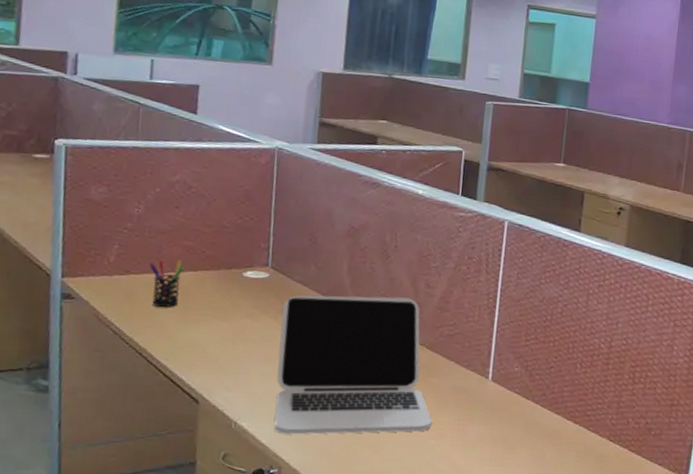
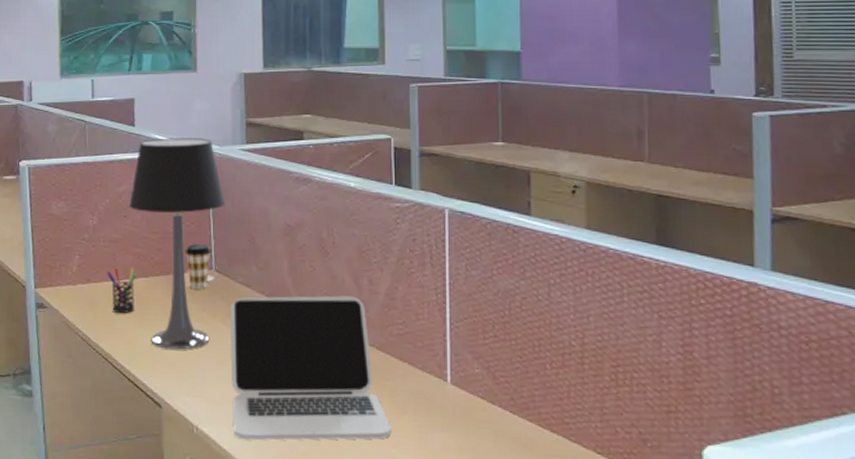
table lamp: none [182,129,290,346] -> present [129,137,226,350]
coffee cup: none [240,240,269,285] -> present [185,244,211,289]

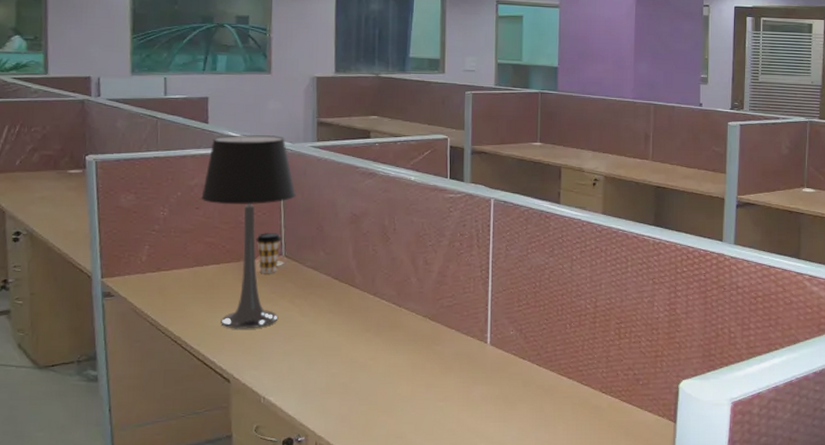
pen holder: present [106,267,137,314] -> none [176,255,208,299]
laptop: present [229,295,392,441] -> none [297,275,439,405]

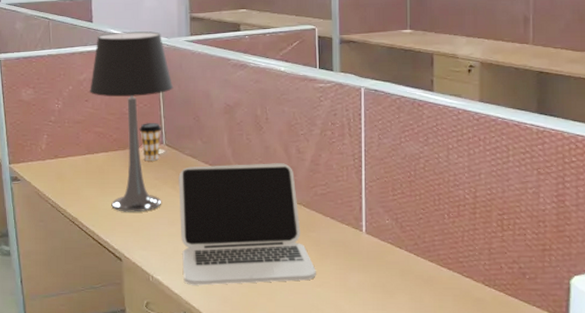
laptop: none [297,275,439,405] -> present [178,163,316,286]

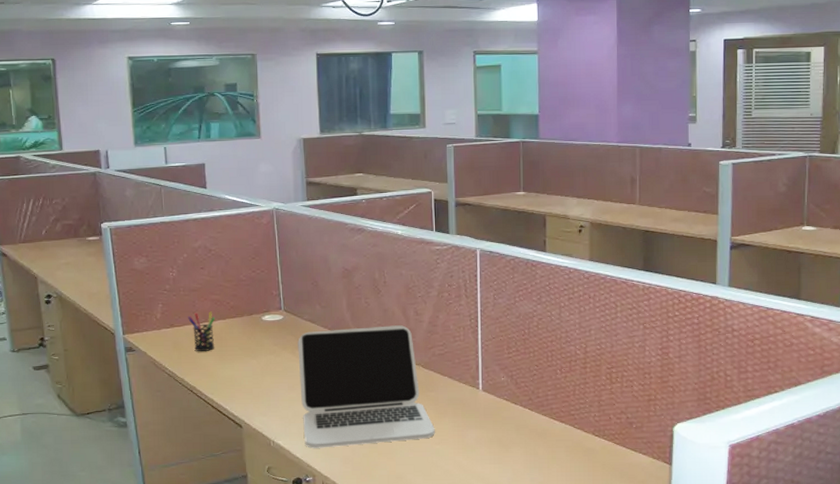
pen holder: none [71,143,98,184] -> present [187,311,215,352]
table lamp: present [90,31,174,212] -> none [205,196,291,379]
coffee cup: present [139,123,162,161] -> none [257,289,280,327]

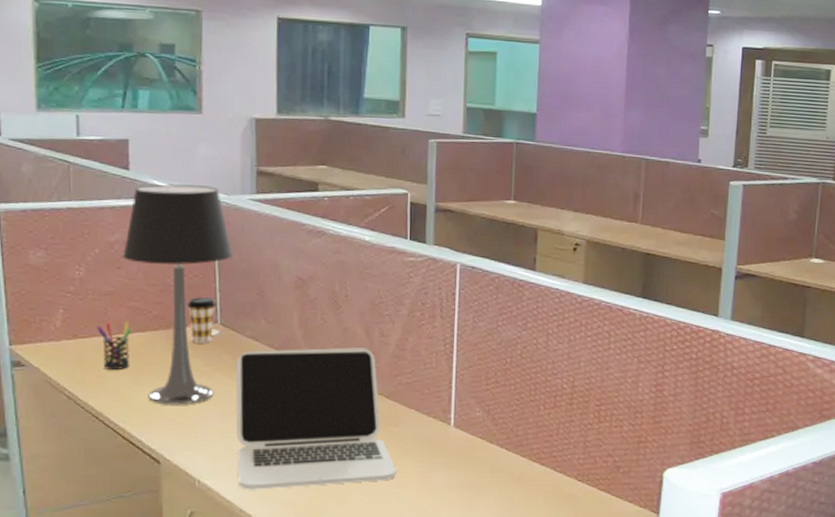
table lamp: none [205,196,291,379] -> present [123,183,233,405]
coffee cup: none [257,289,280,327] -> present [187,297,216,343]

